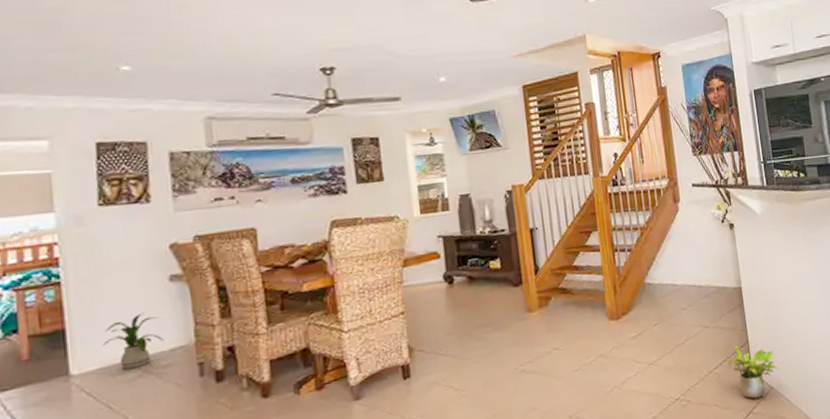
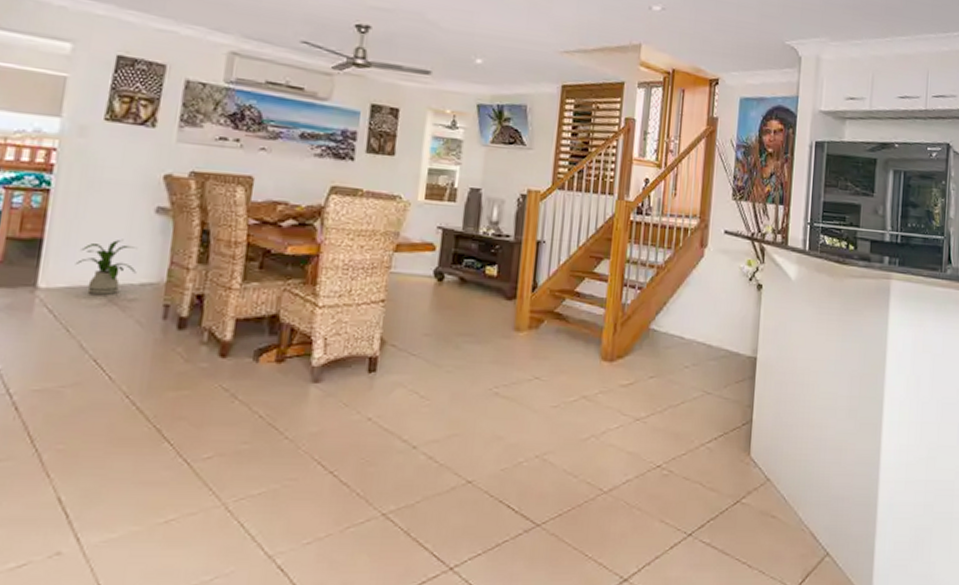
potted plant: present [727,344,778,399] -> none [723,420,780,487]

